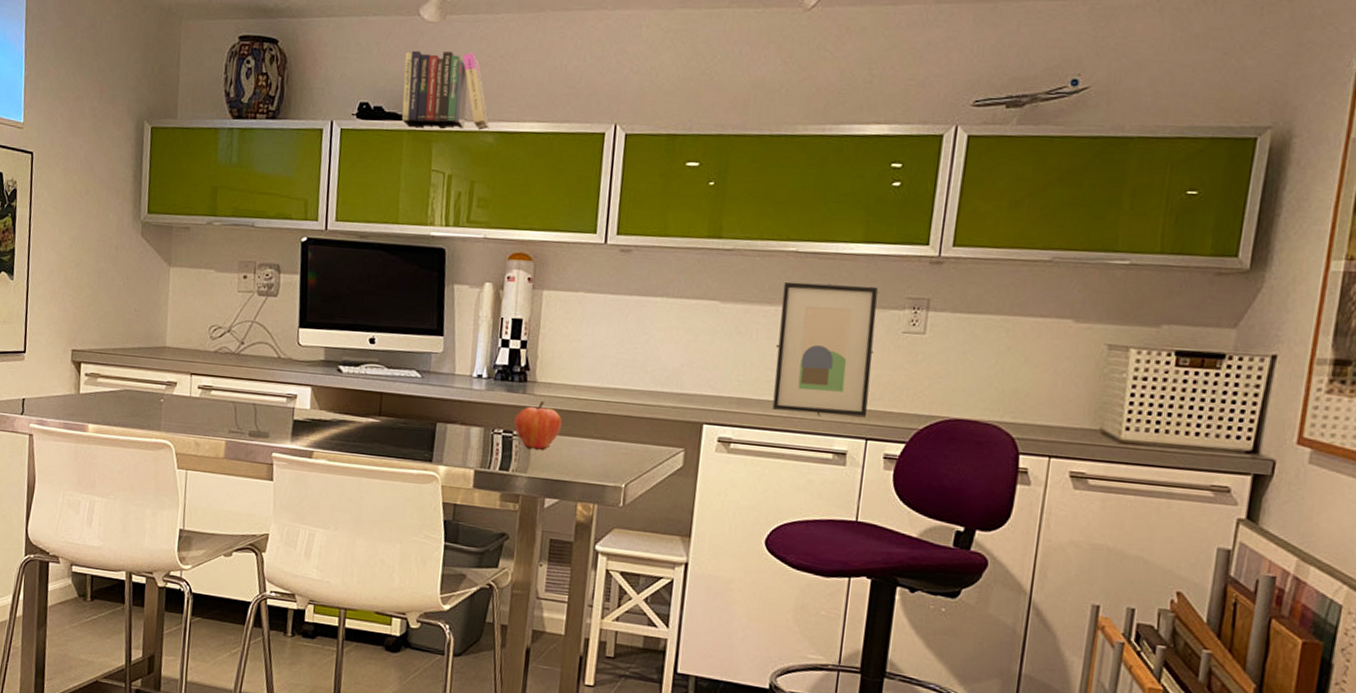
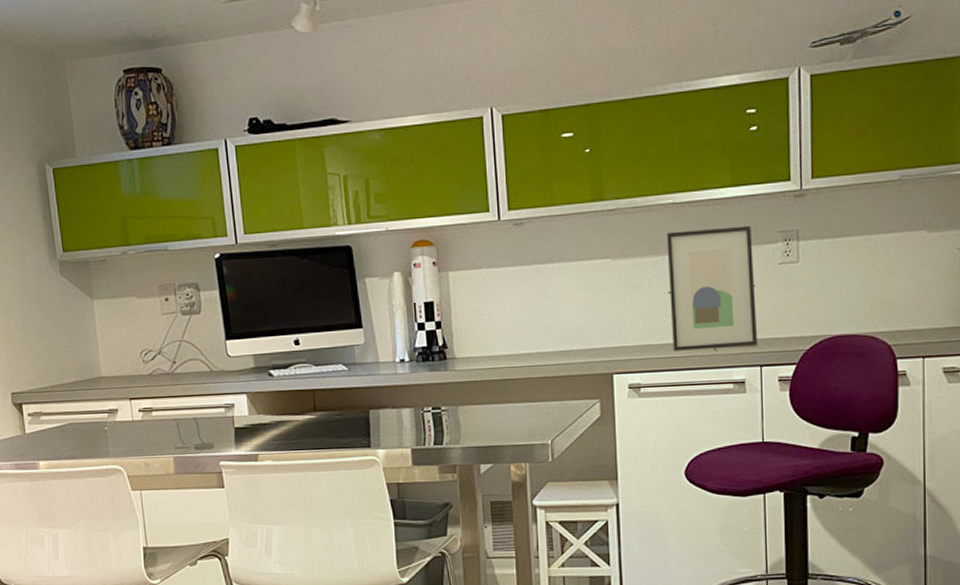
books: present [401,50,490,130] -> none [285,57,375,136]
fruit: present [513,400,562,451] -> none [440,374,485,422]

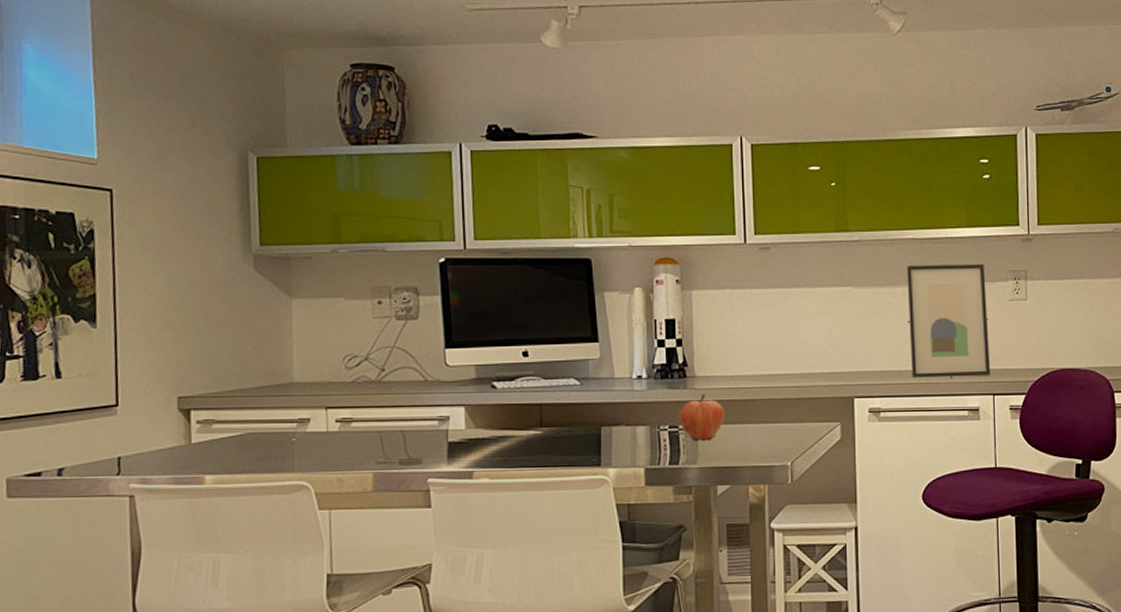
fruit: none [440,374,485,422] -> present [678,393,725,442]

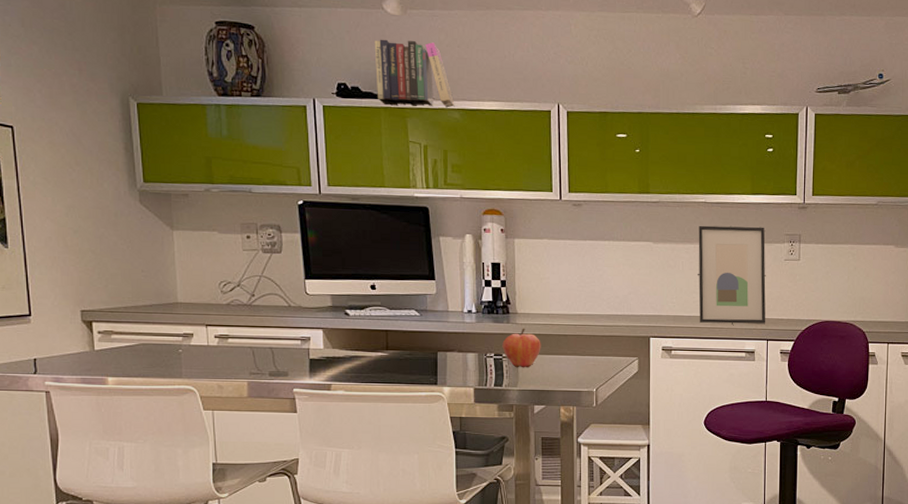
books: none [530,74,622,147] -> present [374,39,455,108]

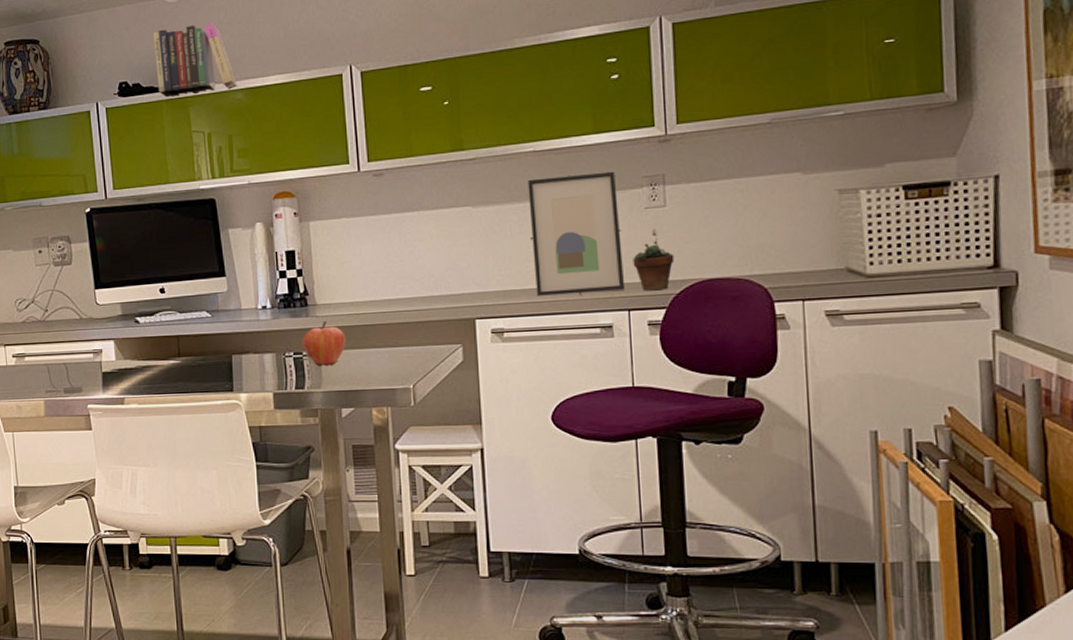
succulent plant: none [773,277,803,327] -> present [633,229,675,291]

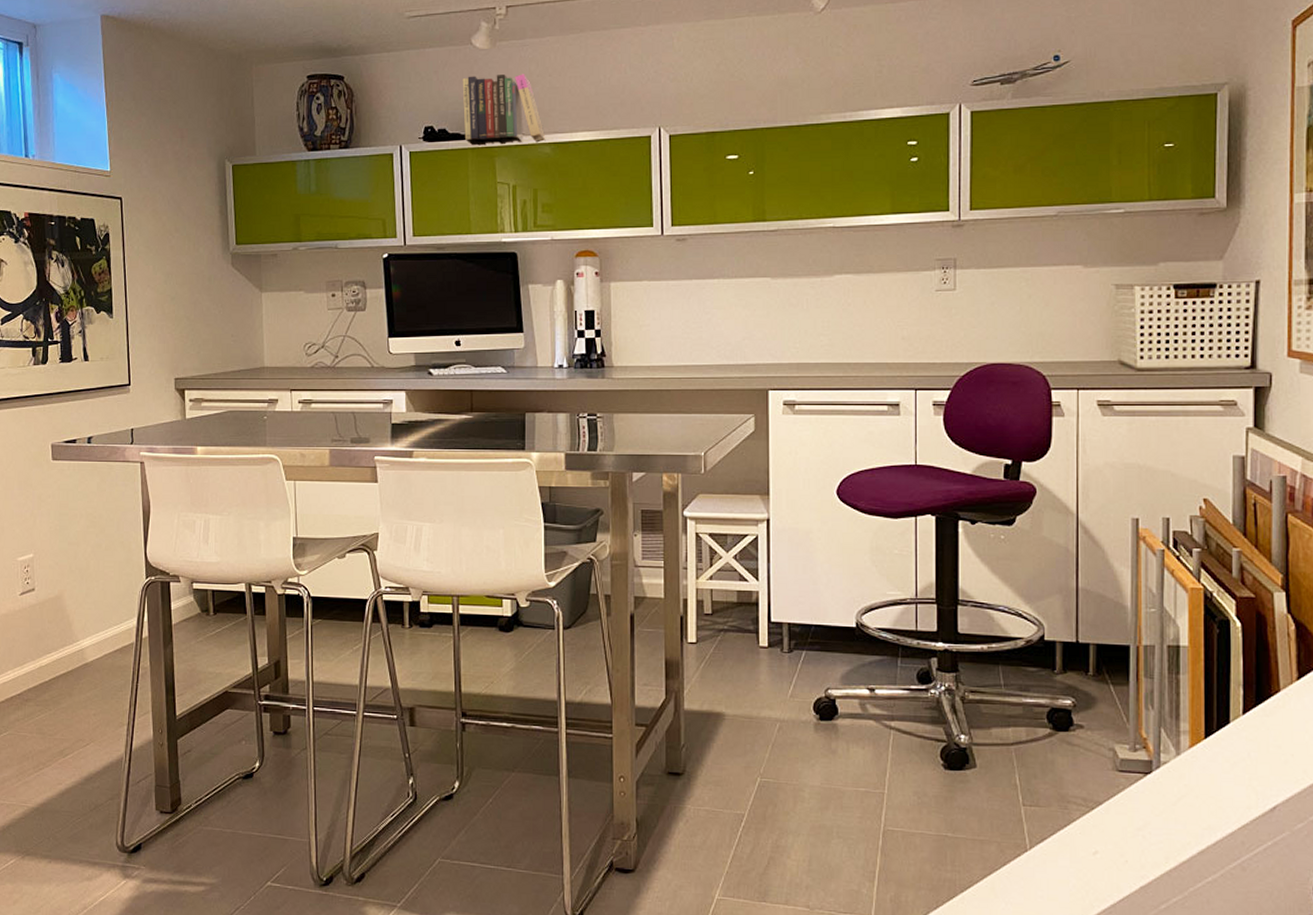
fruit: present [302,320,346,367] -> none [596,383,641,430]
picture frame: present [527,171,626,296] -> none [826,252,914,372]
succulent plant: present [633,229,675,291] -> none [922,311,961,372]

